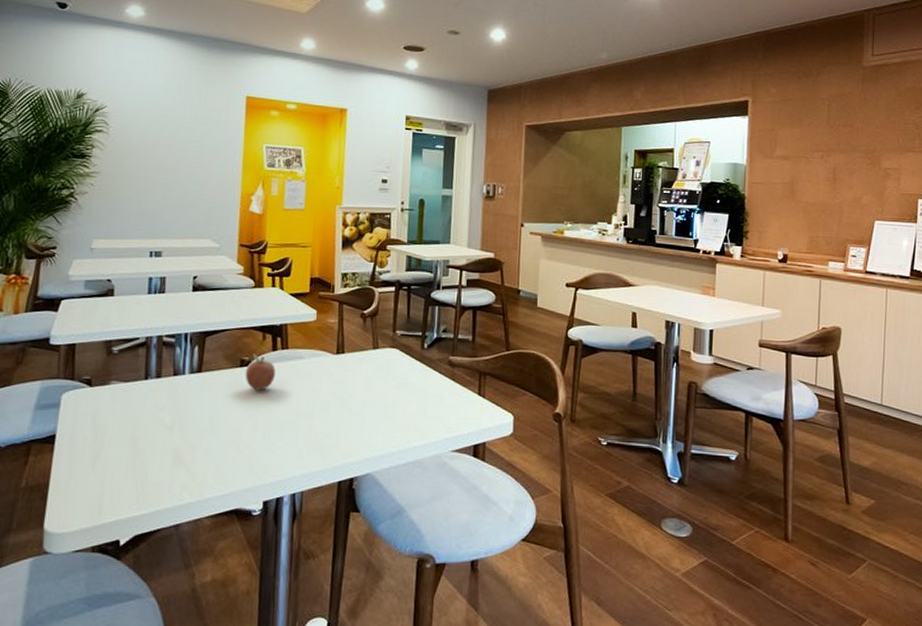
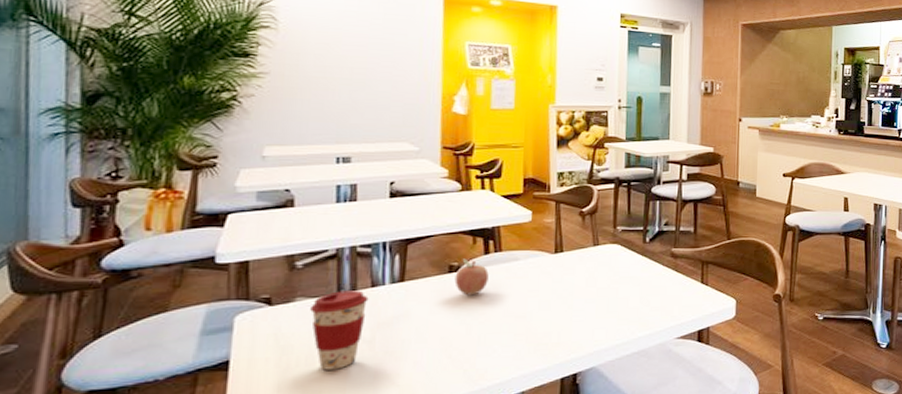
coffee cup: none [122,377,171,452] -> present [310,290,369,370]

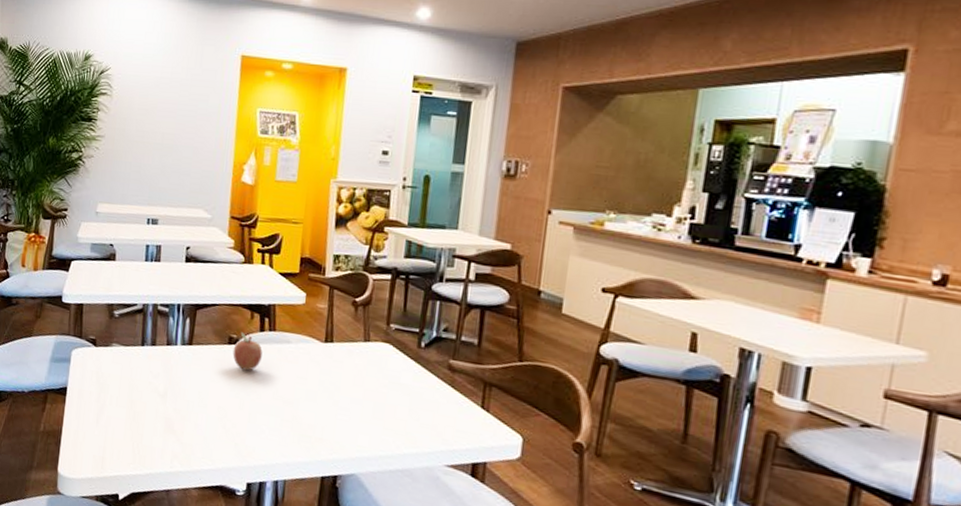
coffee cup: present [310,290,369,370] -> none [122,343,164,416]

